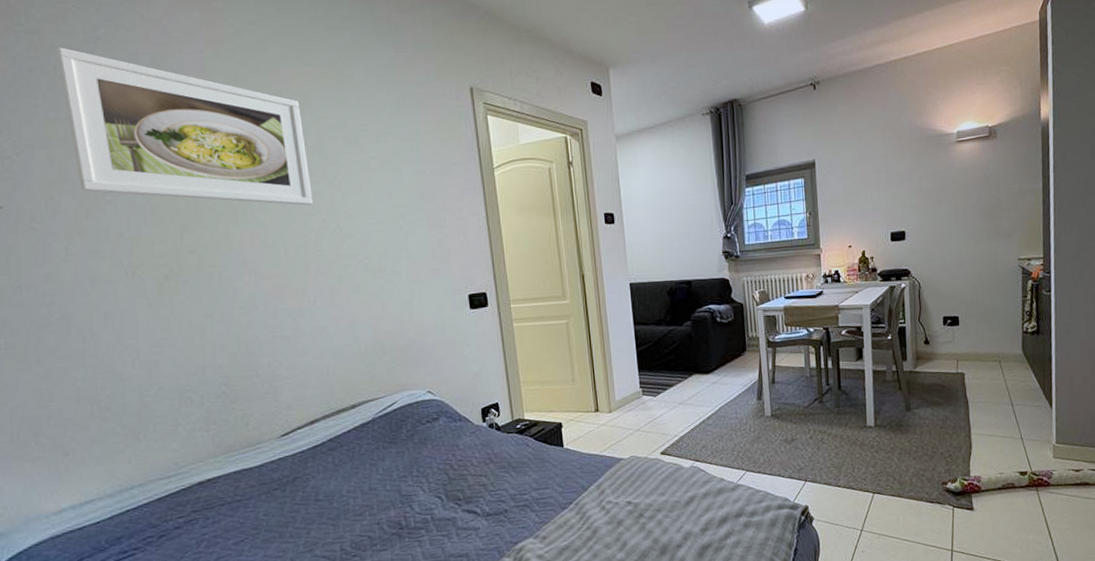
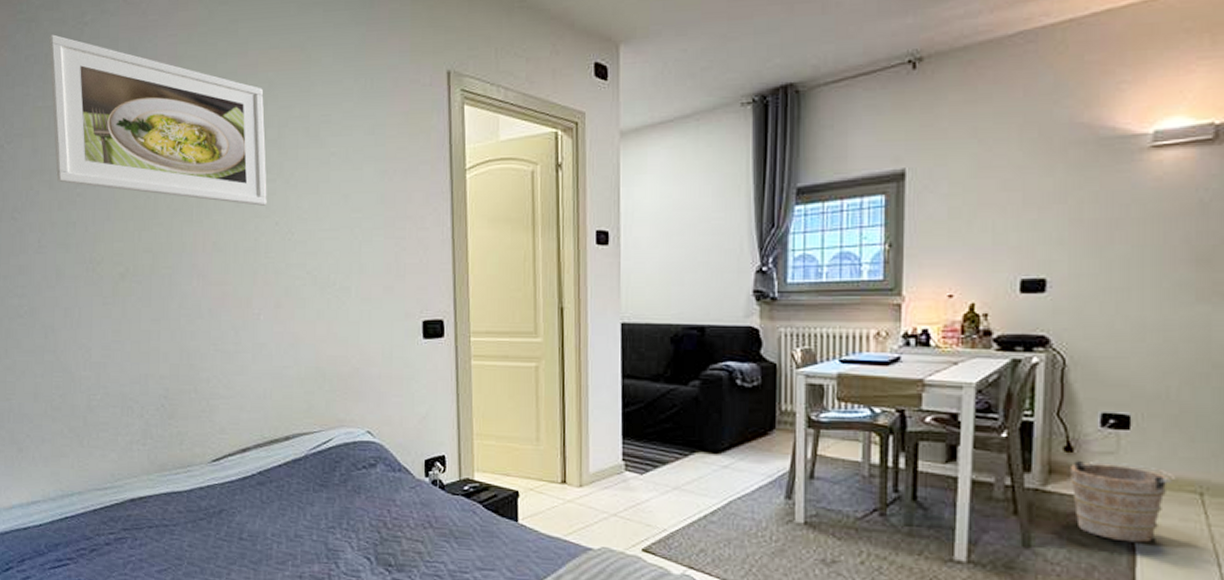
bucket: none [929,347,985,398] -> present [1071,460,1174,543]

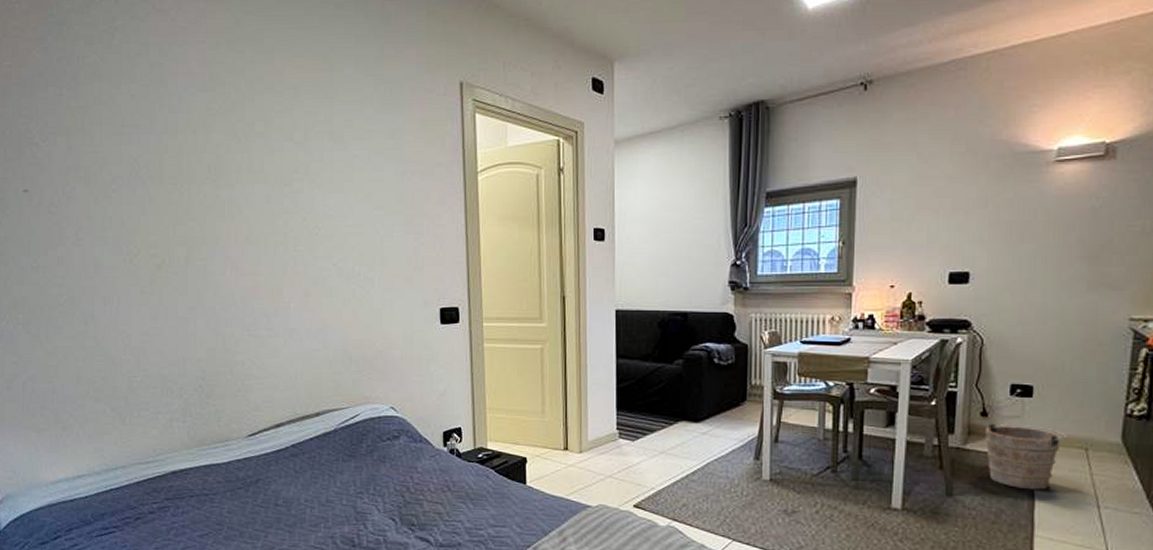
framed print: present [49,34,267,206] -> none [81,38,295,203]

